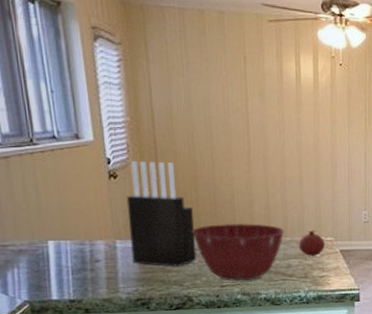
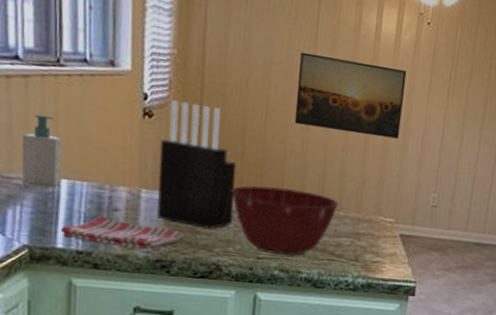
soap bottle: none [10,189,49,250] -> present [21,114,62,187]
dish towel: none [54,267,158,292] -> present [61,215,184,250]
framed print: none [235,104,328,168] -> present [294,52,407,139]
fruit: present [298,229,326,257] -> none [352,206,384,238]

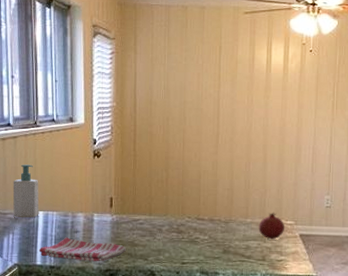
knife block: present [156,100,236,230] -> none [105,141,163,243]
mixing bowl: present [231,186,340,257] -> none [159,202,246,260]
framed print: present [294,52,407,139] -> none [206,90,295,152]
fruit: none [352,206,384,238] -> present [258,212,285,240]

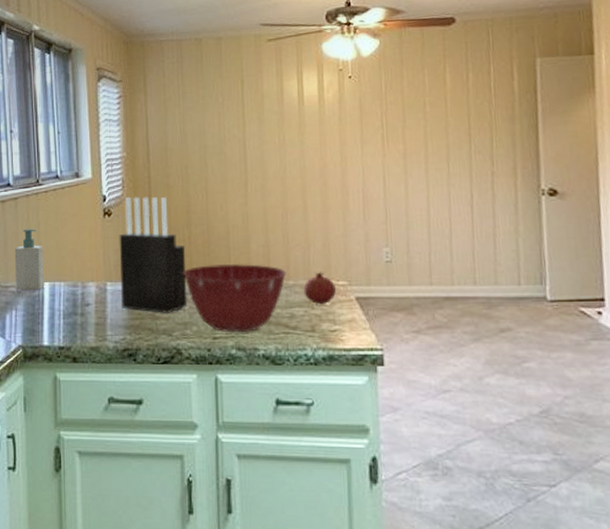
dish towel: present [40,237,126,262] -> none [46,311,146,340]
knife block: none [105,141,163,243] -> present [119,196,188,315]
mixing bowl: none [159,202,246,260] -> present [183,263,287,333]

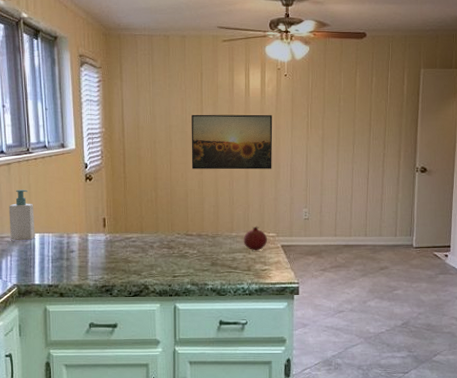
knife block: present [119,196,188,315] -> none [98,164,154,259]
mixing bowl: present [183,263,287,333] -> none [150,219,232,273]
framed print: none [231,127,338,199] -> present [191,114,273,170]

